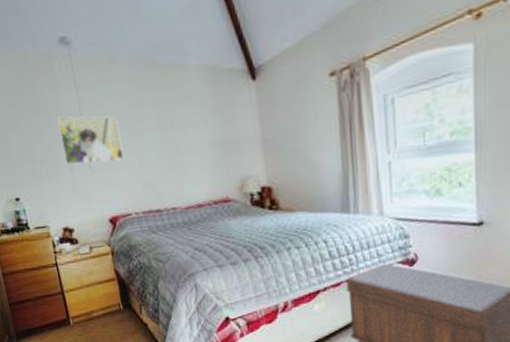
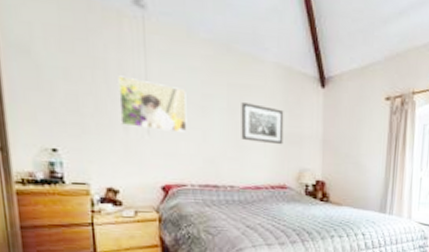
wall art: none [170,115,220,157] -> present [241,102,284,145]

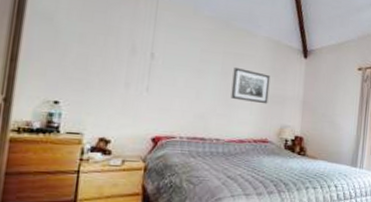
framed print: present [118,75,187,132] -> none [123,41,187,91]

